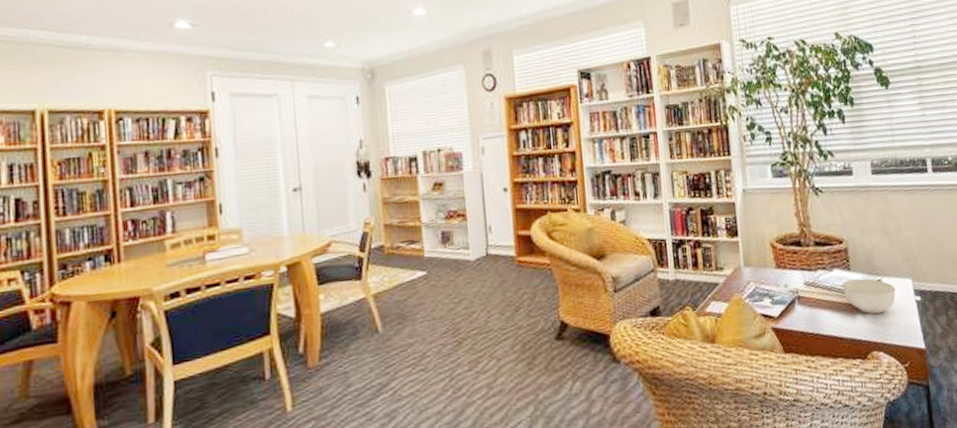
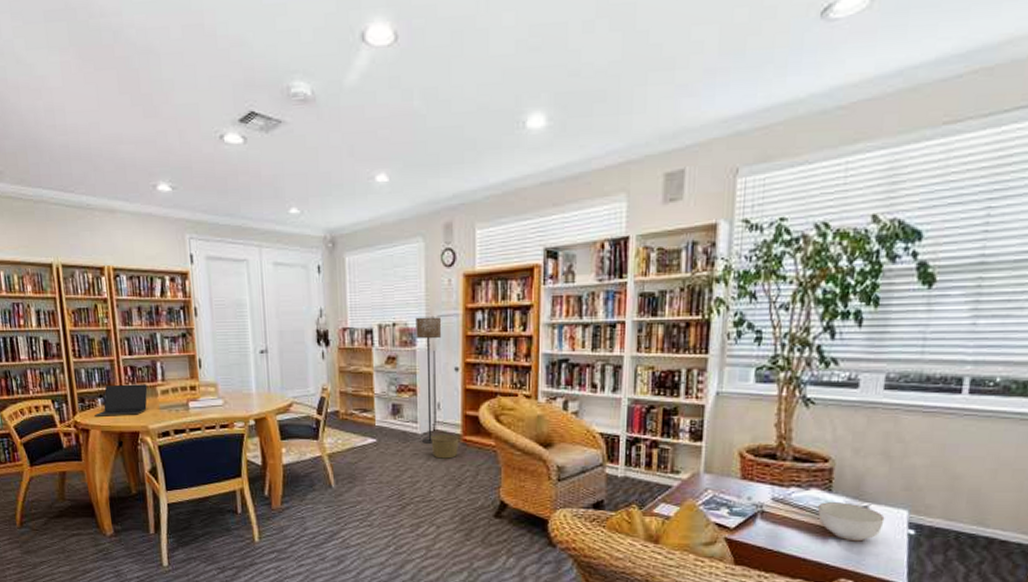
laptop: none [80,238,153,285] -> present [94,384,148,416]
floor lamp: none [460,139,488,270] -> present [415,317,442,444]
basket: none [484,256,514,285] -> present [431,434,459,459]

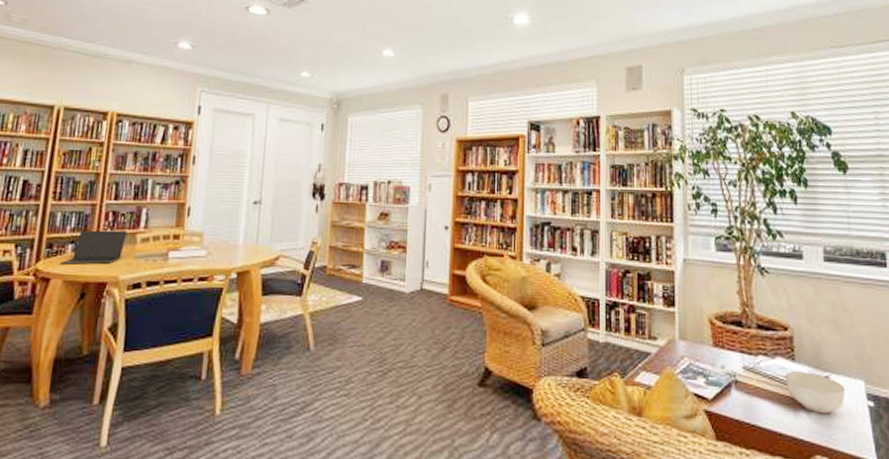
floor lamp: present [415,317,442,444] -> none [407,176,435,303]
basket: present [431,434,459,459] -> none [417,293,446,320]

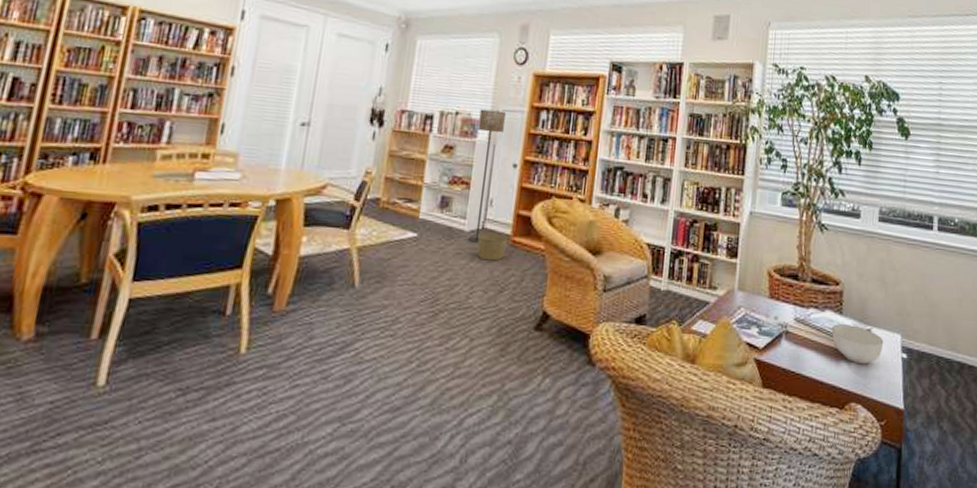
laptop: present [60,230,127,265] -> none [57,141,145,182]
floor lamp: none [407,176,435,303] -> present [467,109,507,243]
basket: none [417,293,446,320] -> present [477,232,509,261]

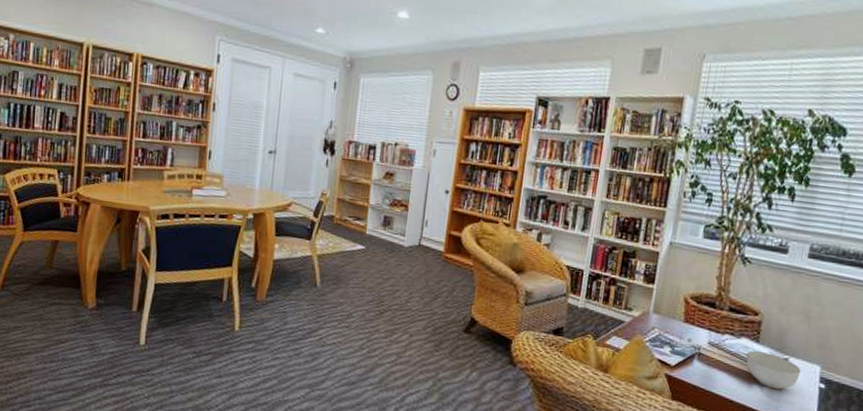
floor lamp: present [467,109,507,243] -> none [406,140,440,257]
basket: present [477,232,509,261] -> none [415,248,442,273]

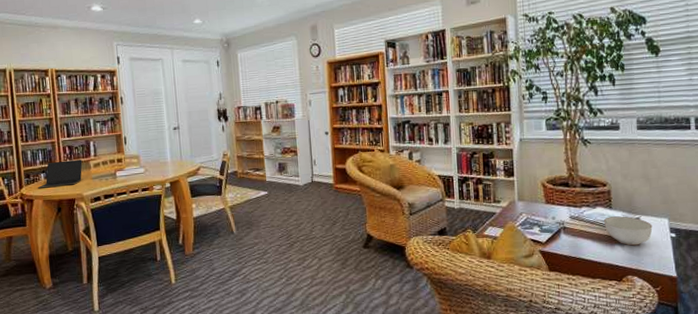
laptop: none [98,163,155,195] -> present [38,160,83,189]

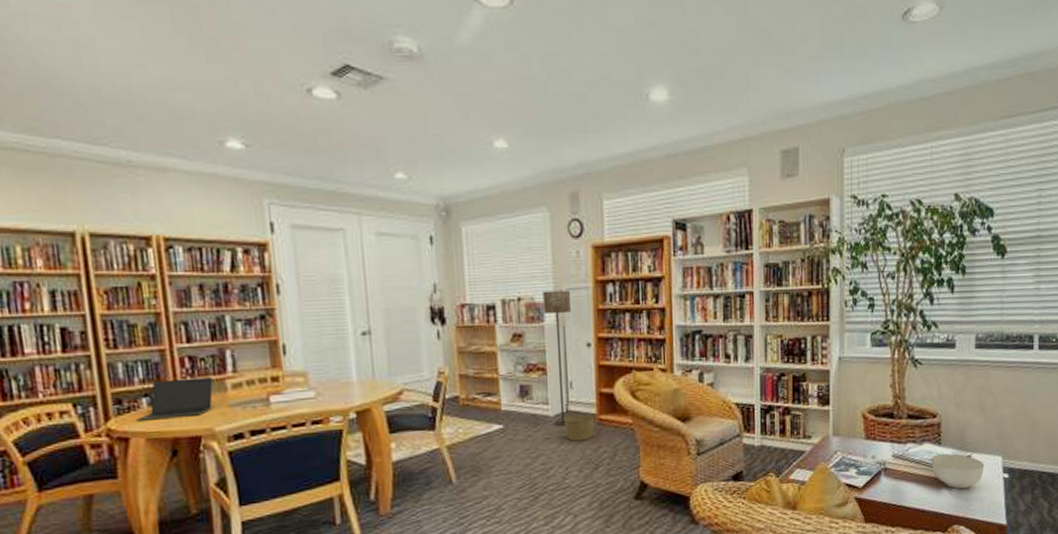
floor lamp: none [293,94,314,193] -> present [542,290,572,426]
basket: none [310,183,332,204] -> present [564,413,595,442]

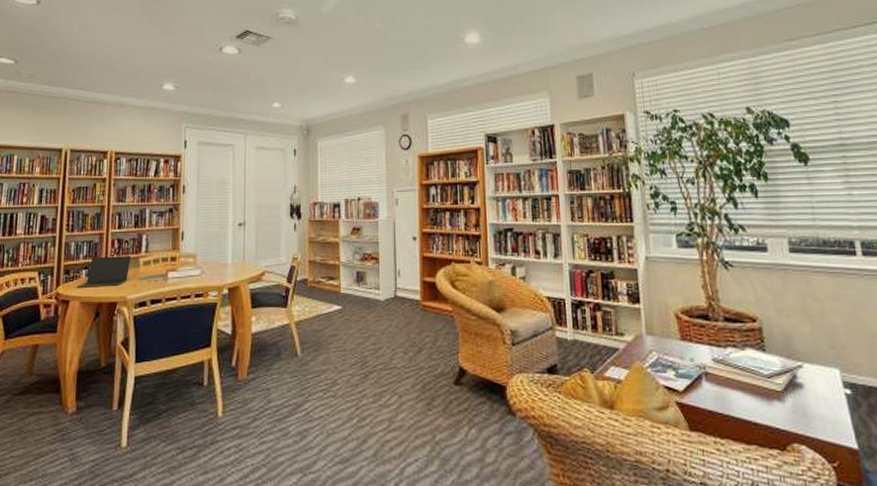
floor lamp: present [542,290,572,426] -> none [378,192,401,310]
basket: present [564,413,595,442] -> none [392,300,419,325]
bowl: present [930,454,985,490] -> none [755,362,821,403]

